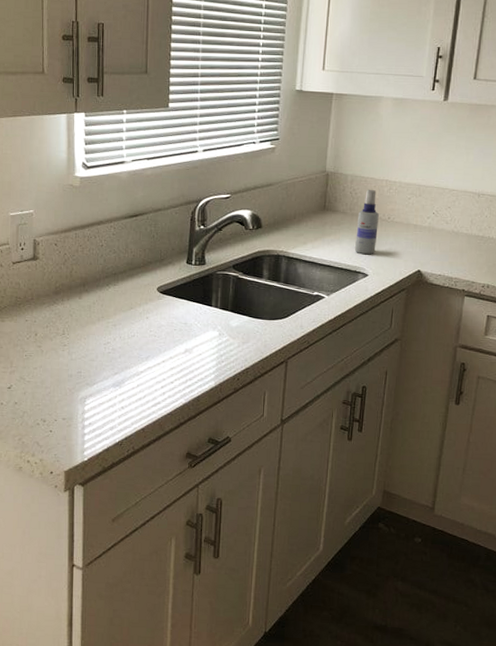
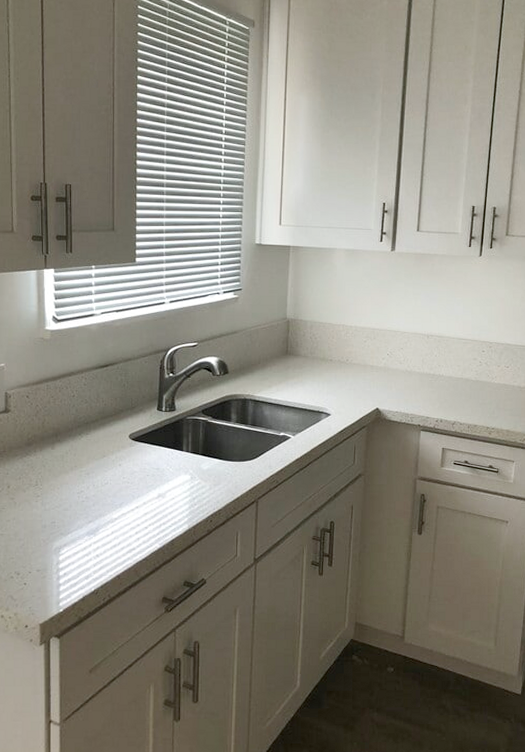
spray bottle: present [355,189,380,254] -> none [317,334,339,394]

